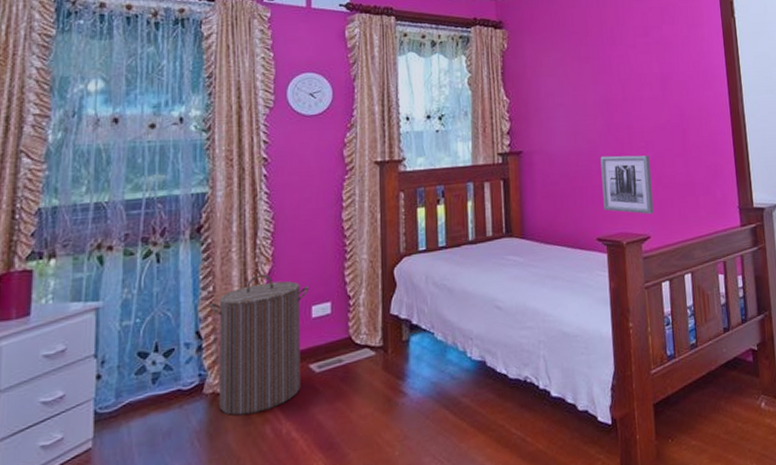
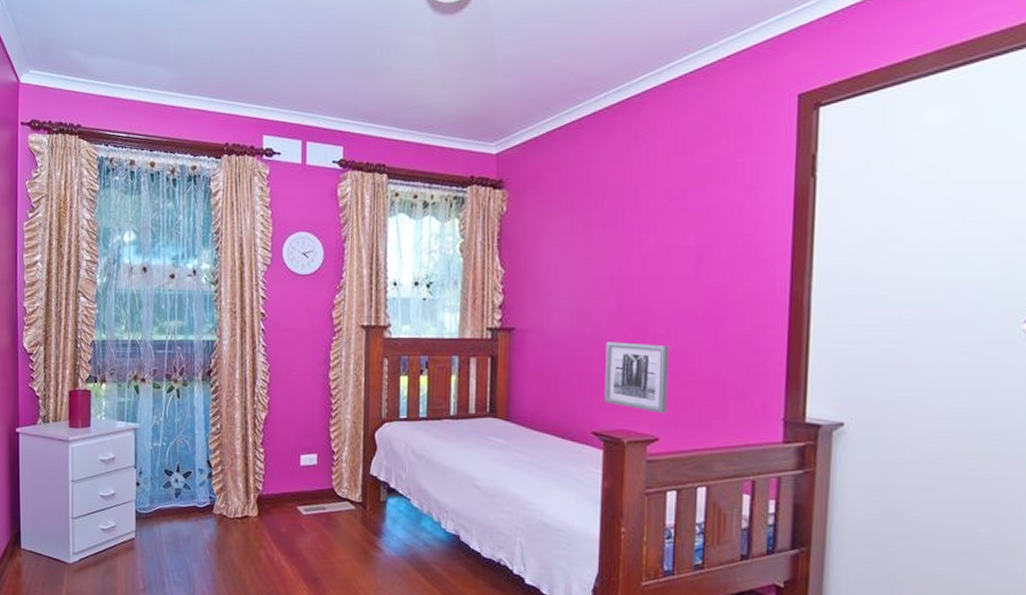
laundry hamper: present [209,274,309,416] -> none [217,419,299,539]

